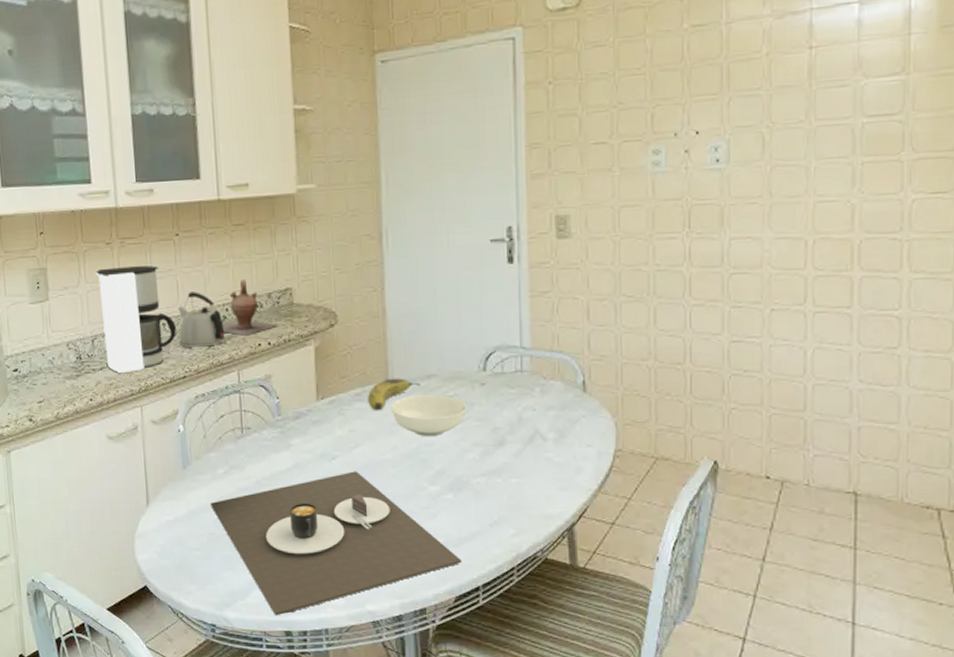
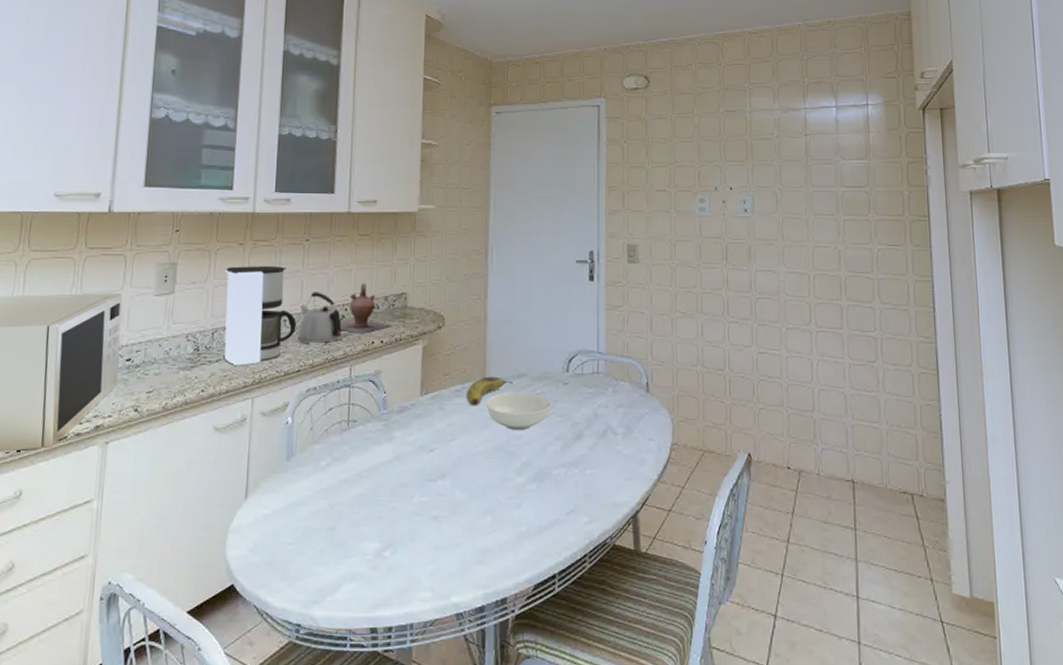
place setting: present [211,471,462,616] -> none [310,463,541,612]

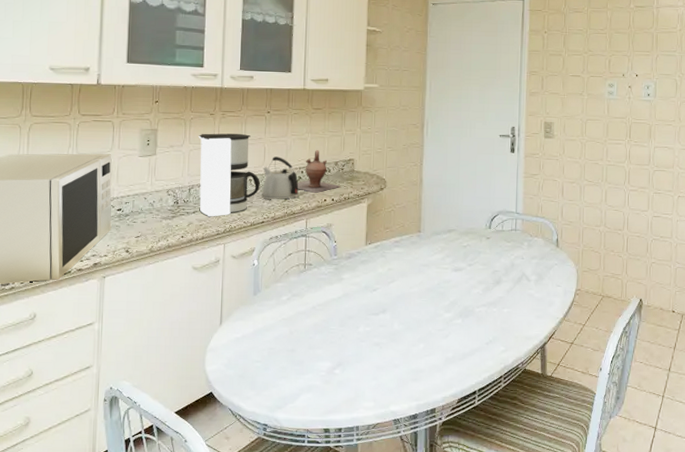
fruit: present [467,376,514,406] -> none [404,231,444,255]
bowl: present [485,392,551,431] -> none [420,244,475,276]

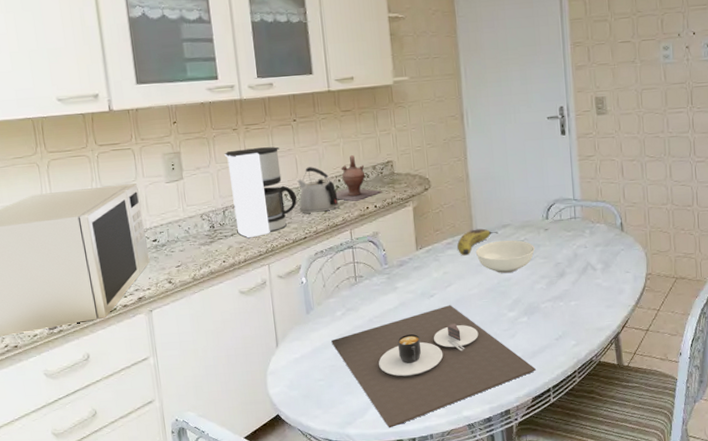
place setting: none [274,300,464,416] -> present [331,305,536,429]
fruit: none [404,231,444,255] -> present [457,228,499,256]
bowl: none [420,244,475,276] -> present [475,239,535,274]

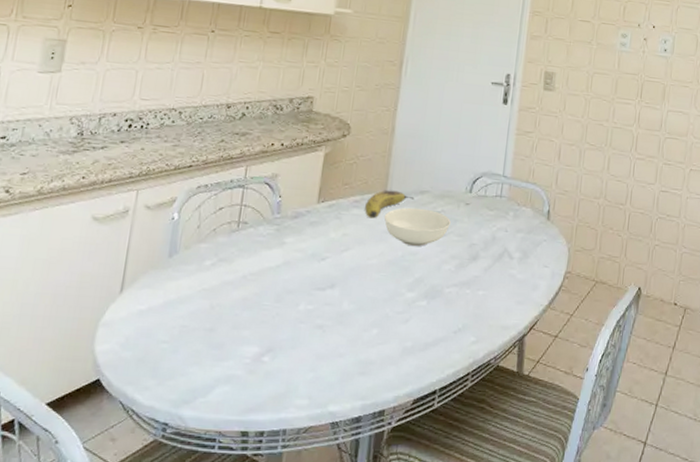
coffee maker: present [224,146,297,239] -> none [109,50,193,156]
kettle: present [297,167,339,214] -> none [192,86,241,140]
place setting: present [331,305,536,429] -> none [190,273,425,416]
ceramic jug: present [335,155,382,201] -> none [239,82,294,135]

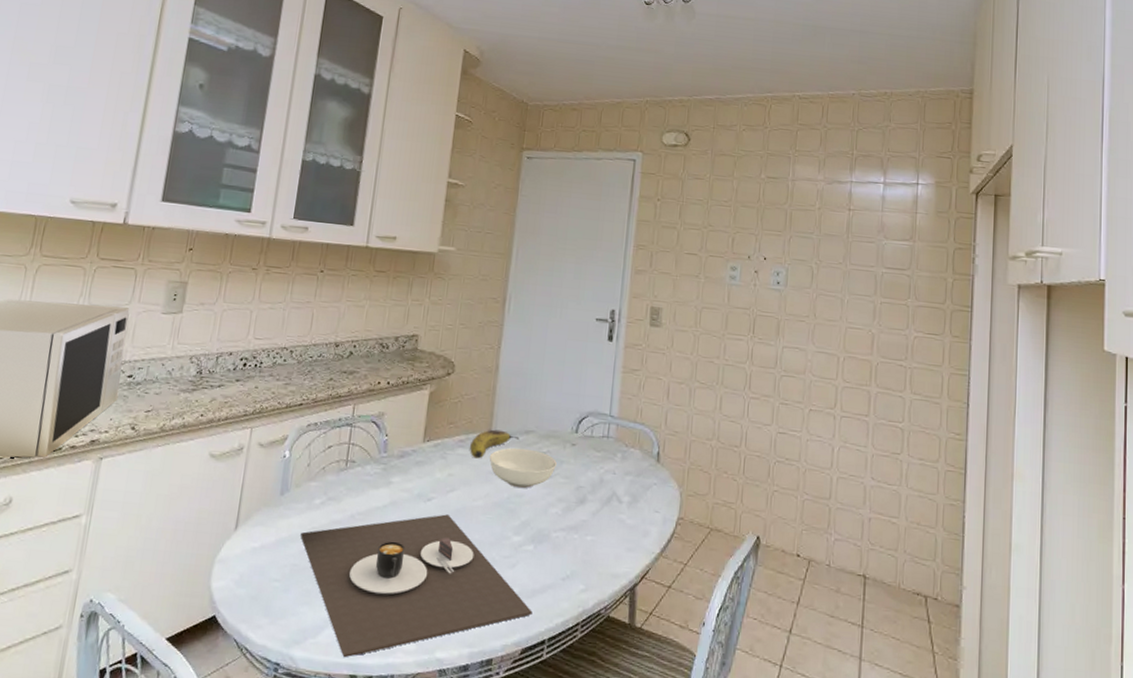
place setting: none [190,273,425,416] -> present [300,514,533,658]

